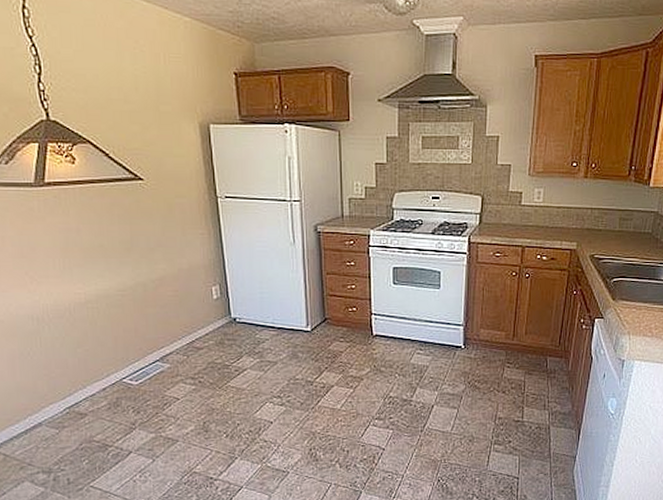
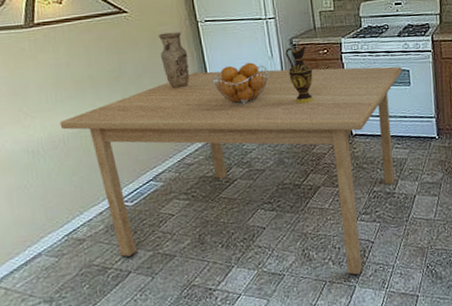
table: none [66,252,433,481] -> present [60,66,402,276]
vase: none [174,206,204,268] -> present [158,32,190,90]
fruit basket: none [228,247,288,291] -> present [212,62,268,106]
pitcher: none [308,232,336,296] -> present [285,44,313,104]

